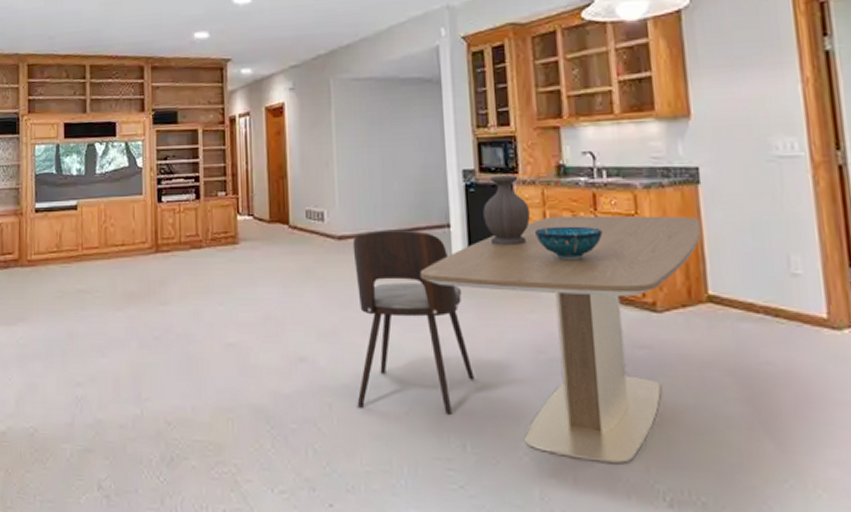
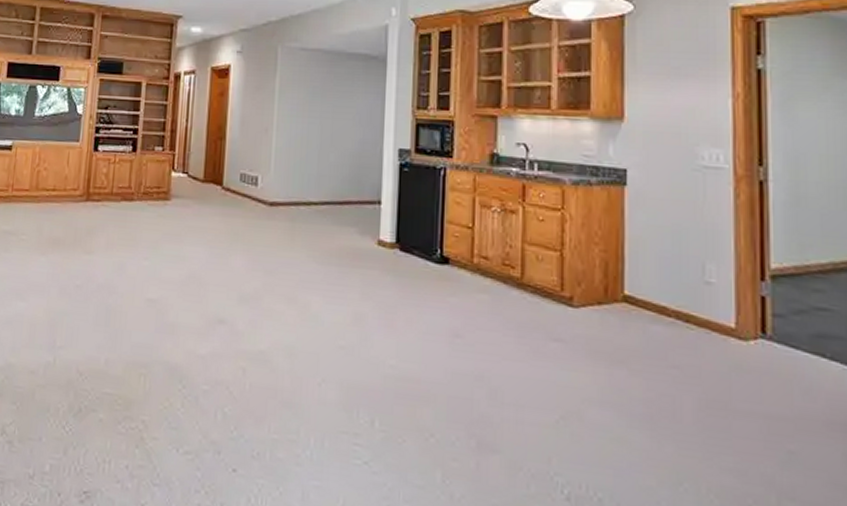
dining chair: present [352,229,474,414] -> none [271,199,390,390]
dining table: present [420,215,701,463] -> none [346,203,623,453]
vase: present [483,175,530,245] -> none [414,158,460,228]
decorative bowl: present [534,226,603,259] -> none [462,213,528,248]

